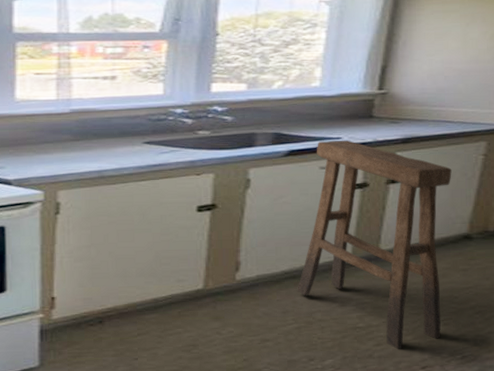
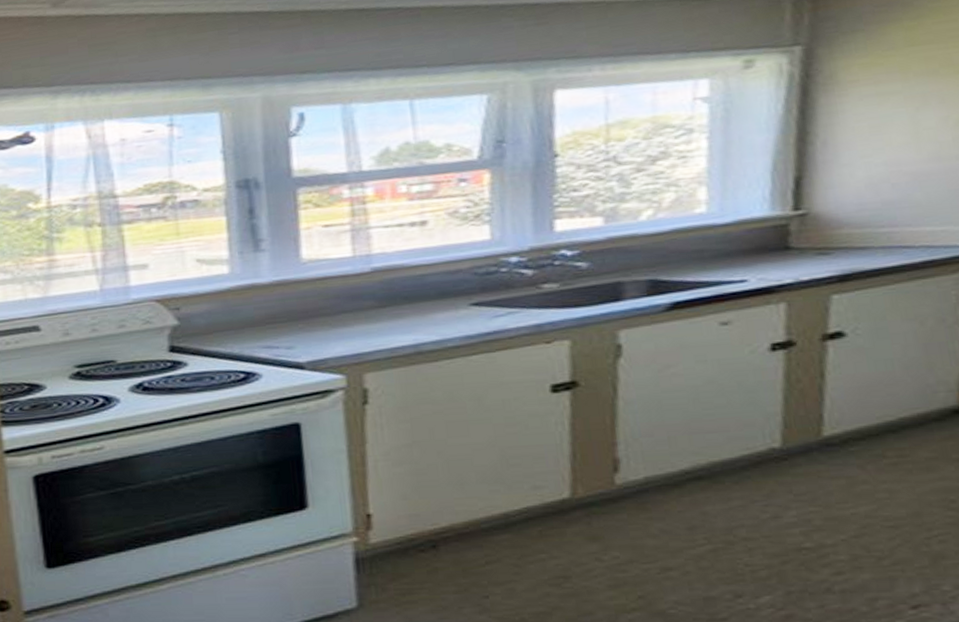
stool: present [297,140,452,350] -> none [705,282,936,581]

